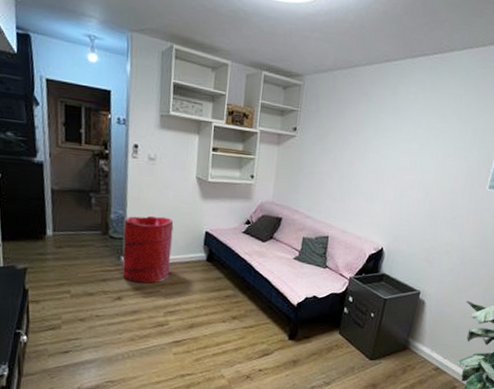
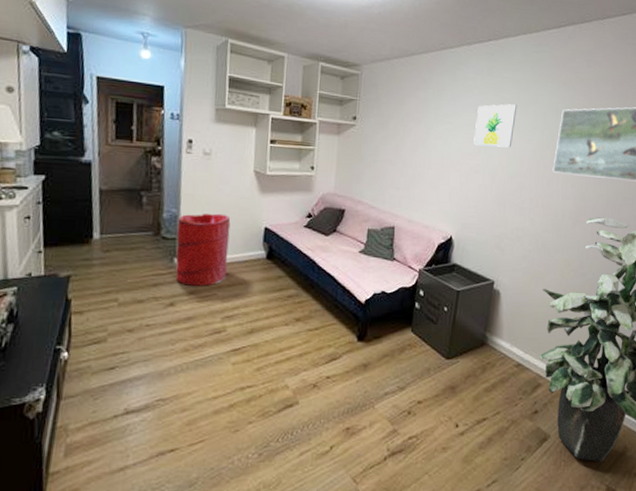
wall art: none [410,120,458,165] -> present [473,103,518,148]

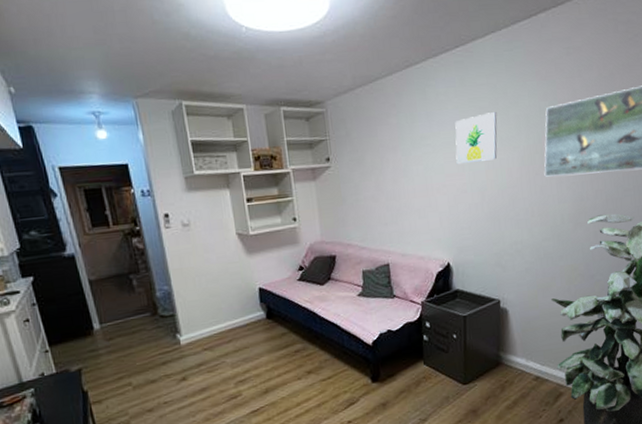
laundry hamper: present [175,213,231,286] -> none [171,282,231,359]

